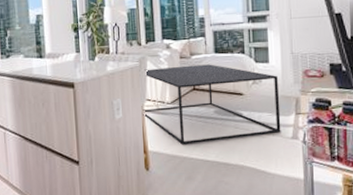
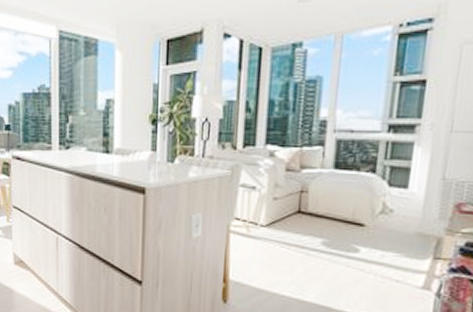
coffee table: present [143,64,281,145] -> none [228,180,417,280]

